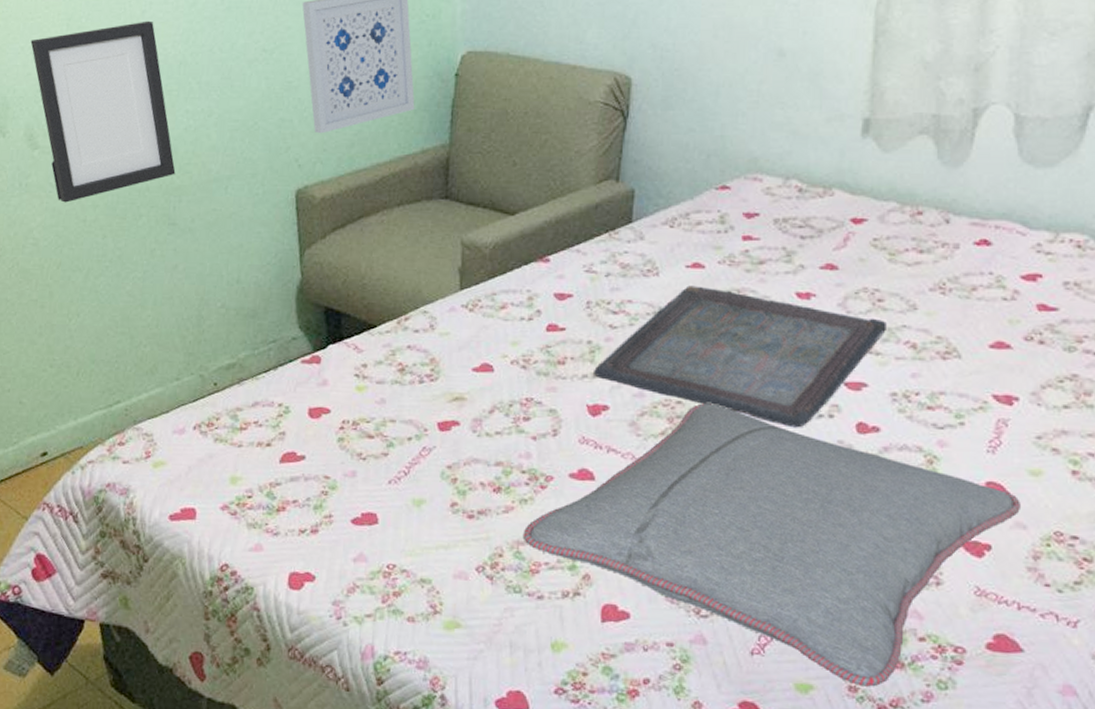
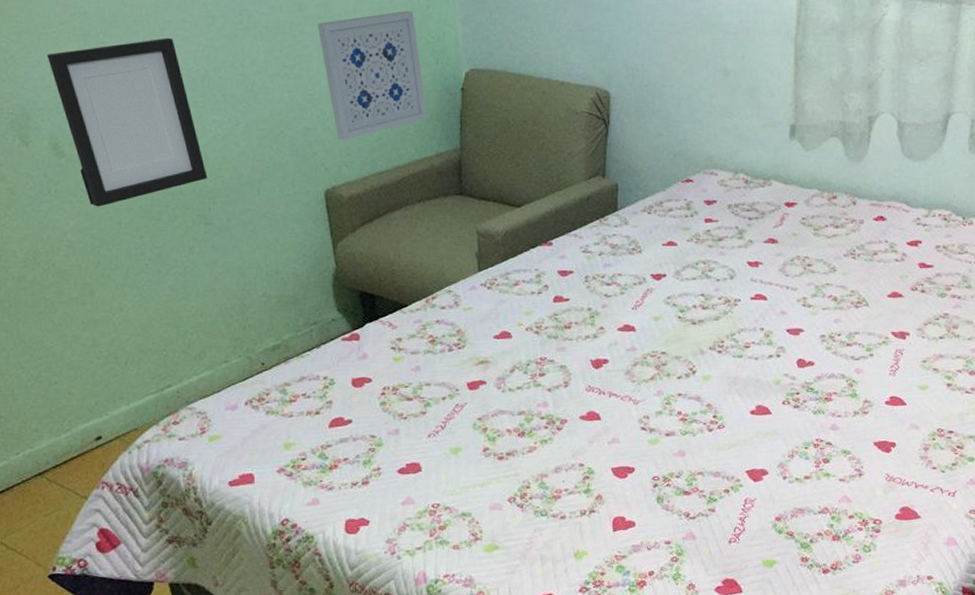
pillow: present [522,403,1020,687] -> none [545,352,914,557]
serving tray: present [594,285,887,428] -> none [594,260,815,367]

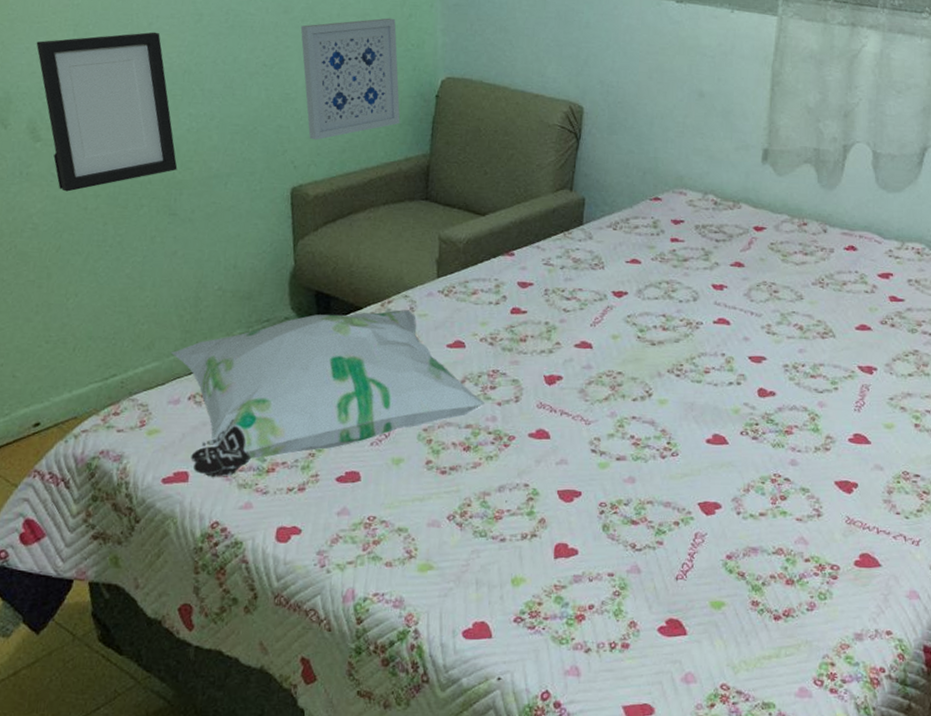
decorative pillow: none [222,305,535,478] -> present [170,310,485,478]

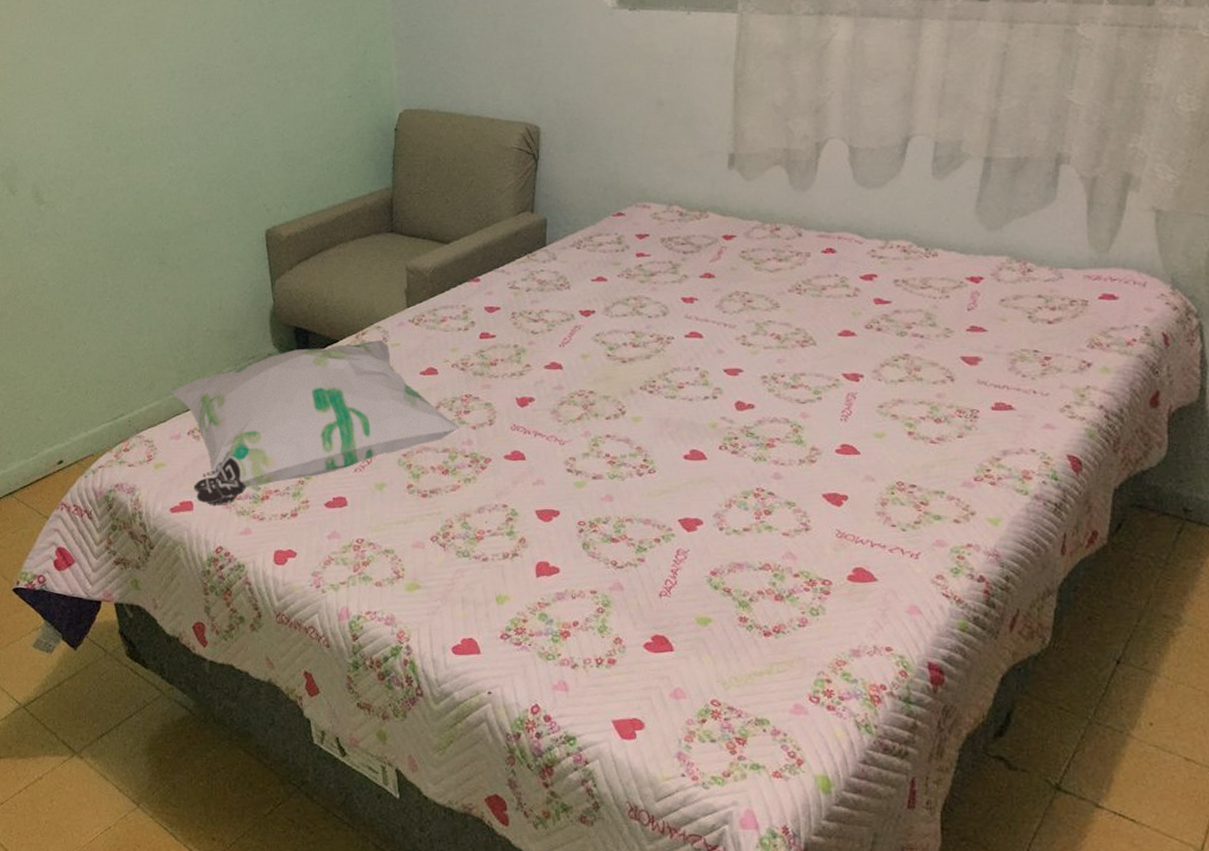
picture frame: present [36,32,178,192] -> none [33,92,163,249]
wall art: present [300,18,401,140] -> none [264,56,362,183]

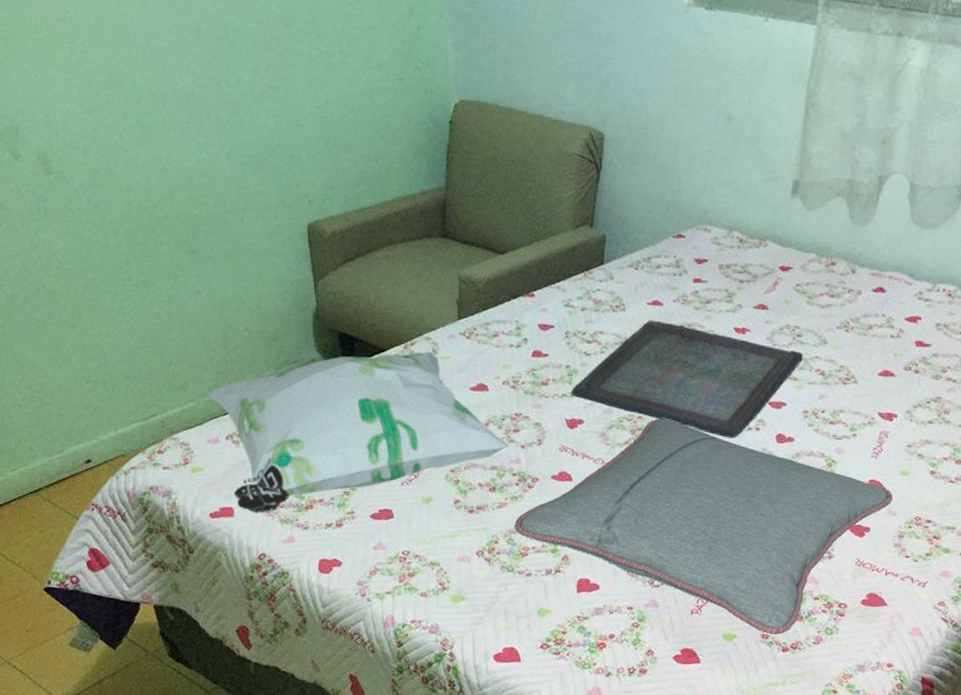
pillow: none [468,392,869,617] -> present [514,418,893,635]
serving tray: none [521,296,756,408] -> present [571,320,803,438]

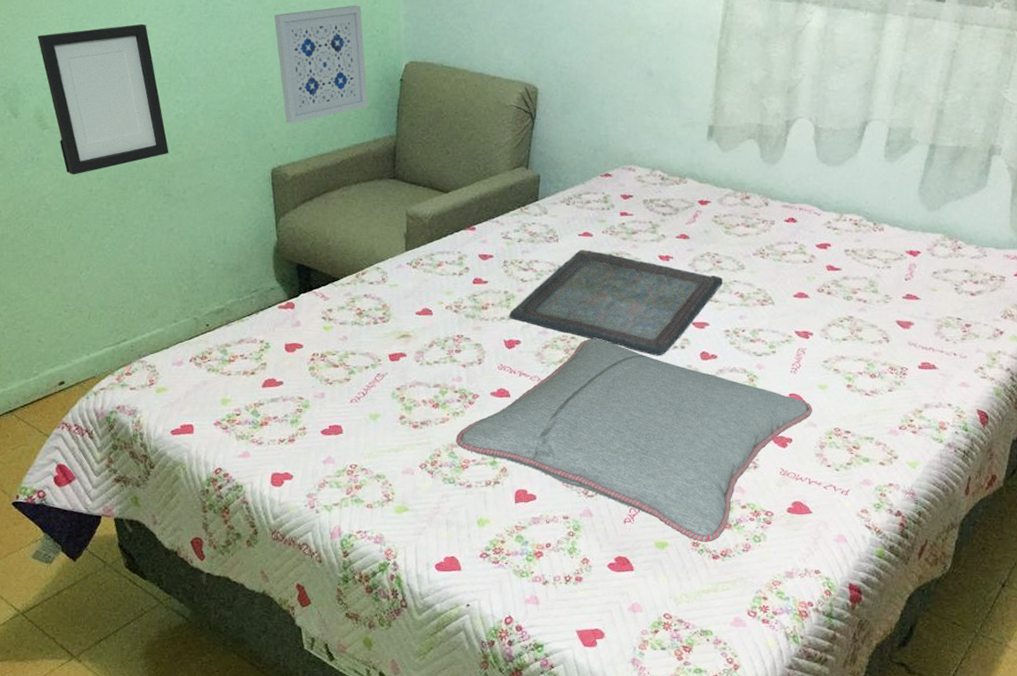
picture frame: none [34,50,192,228] -> present [37,23,169,175]
decorative pillow: present [205,352,509,514] -> none [172,280,451,430]
wall art: none [304,31,414,172] -> present [273,5,368,124]

